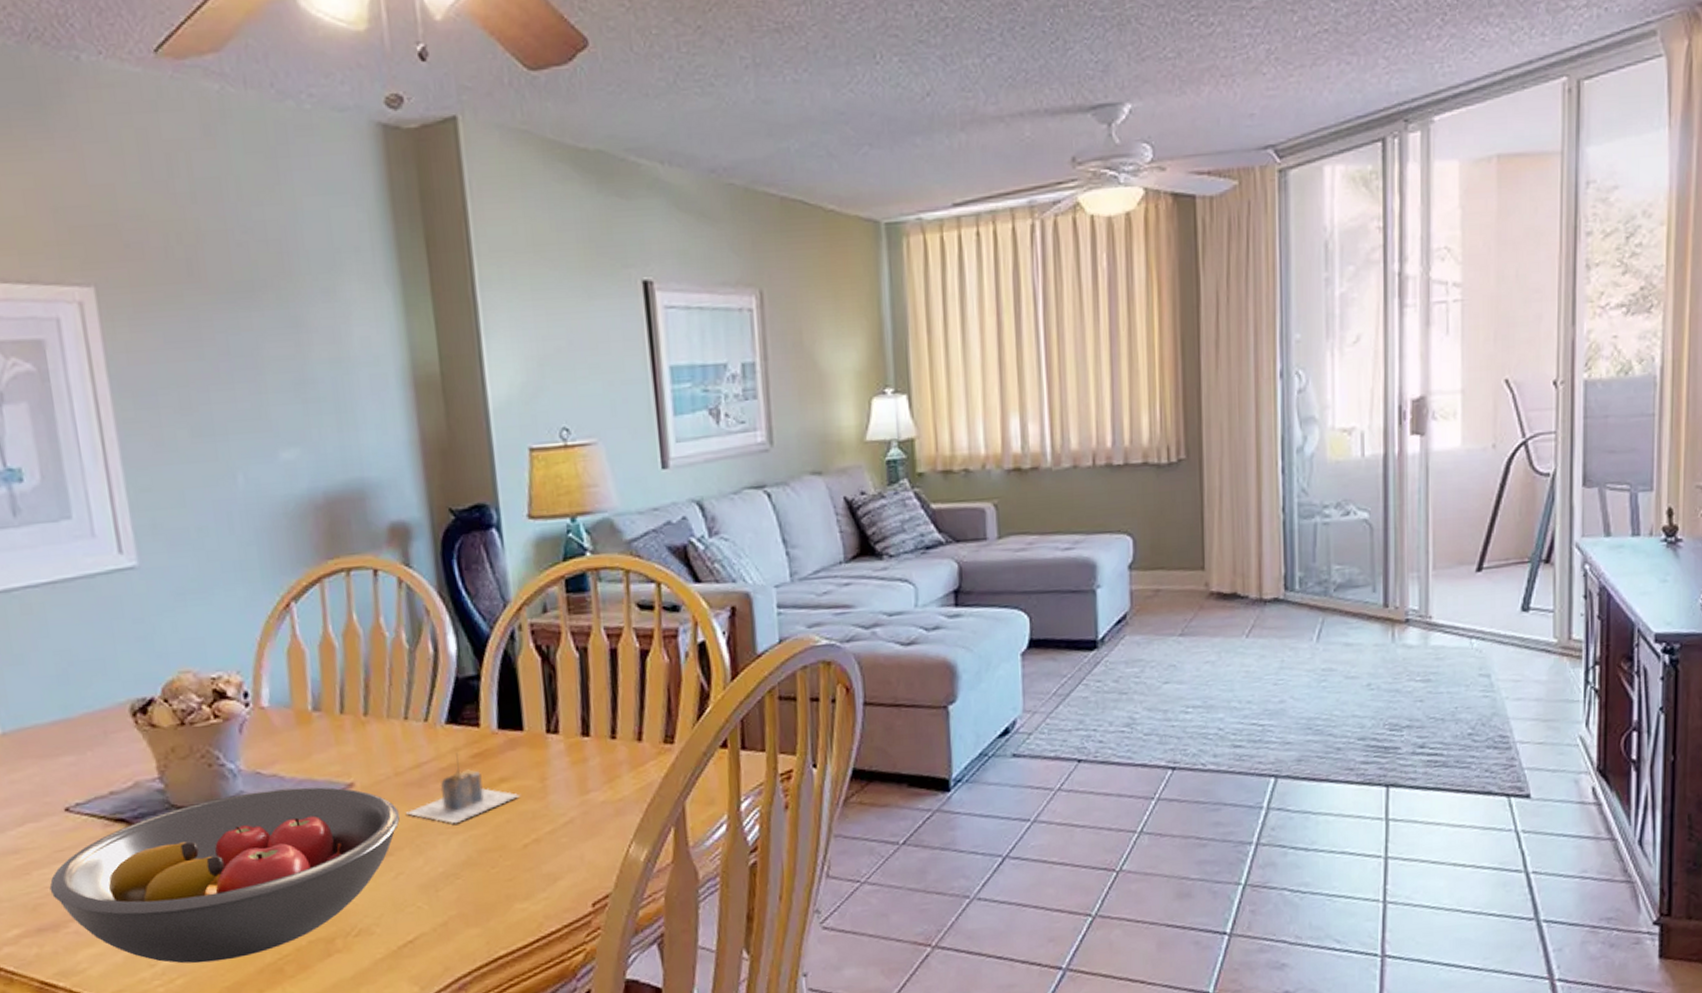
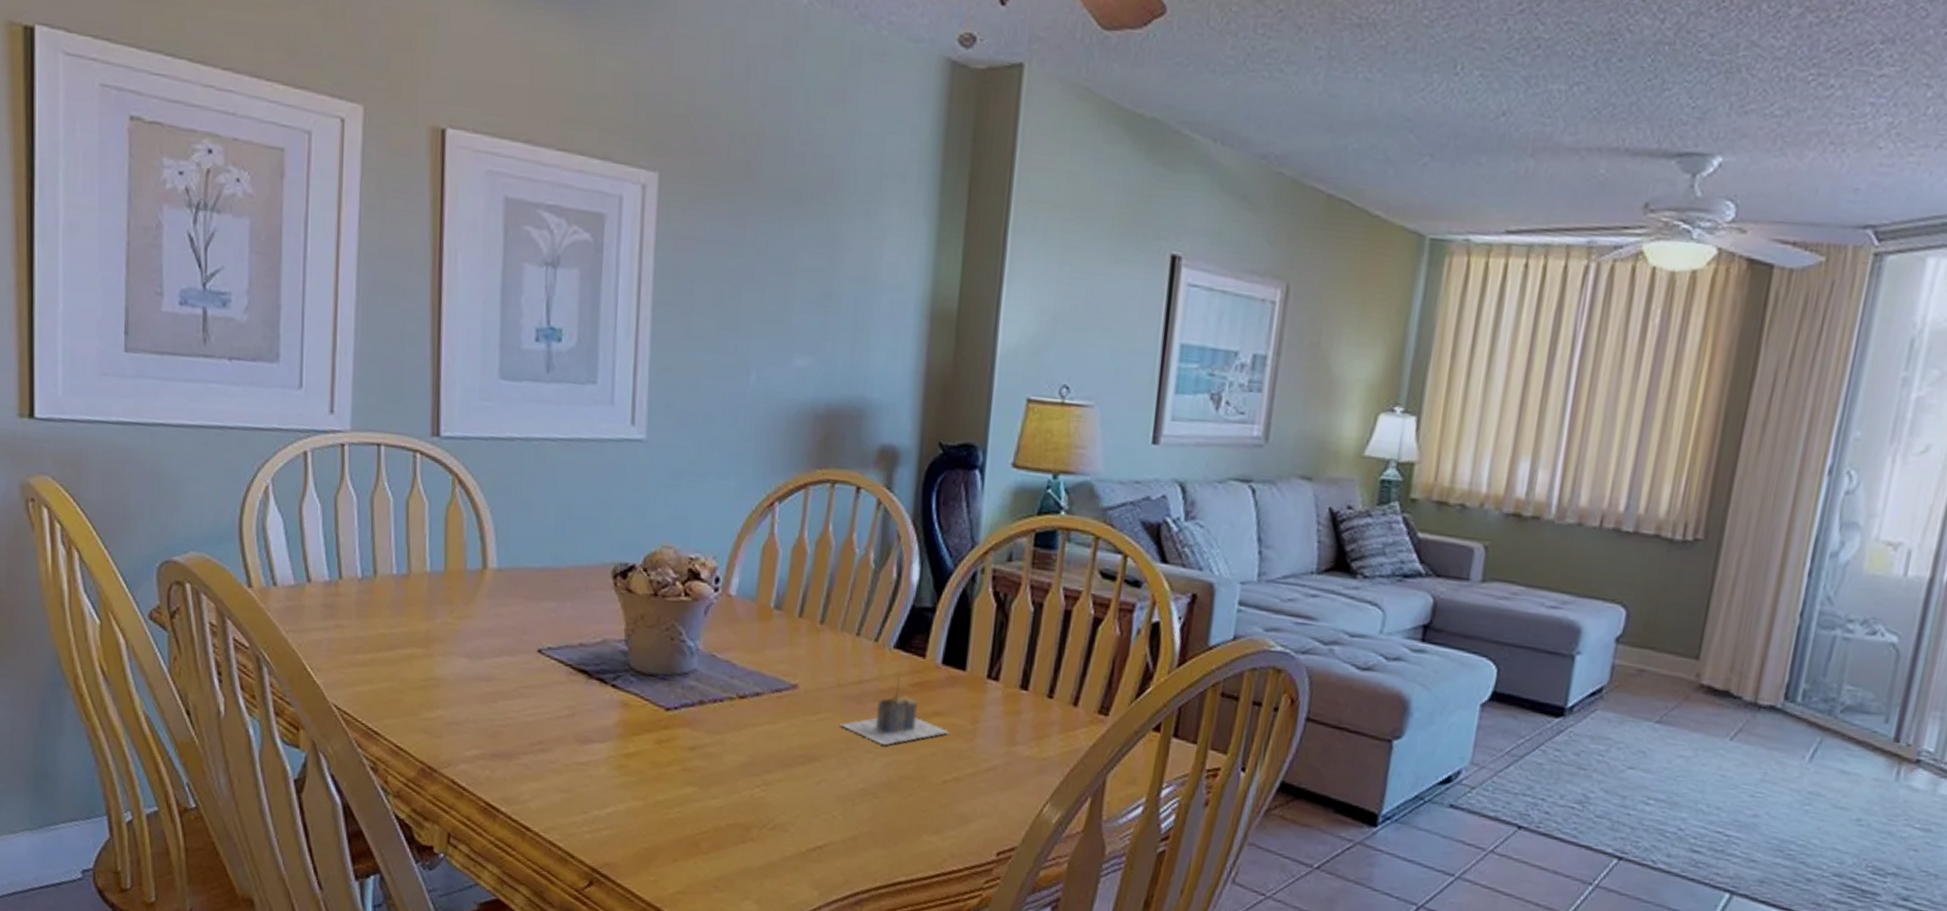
fruit bowl: present [49,787,400,964] -> none [510,671,834,824]

